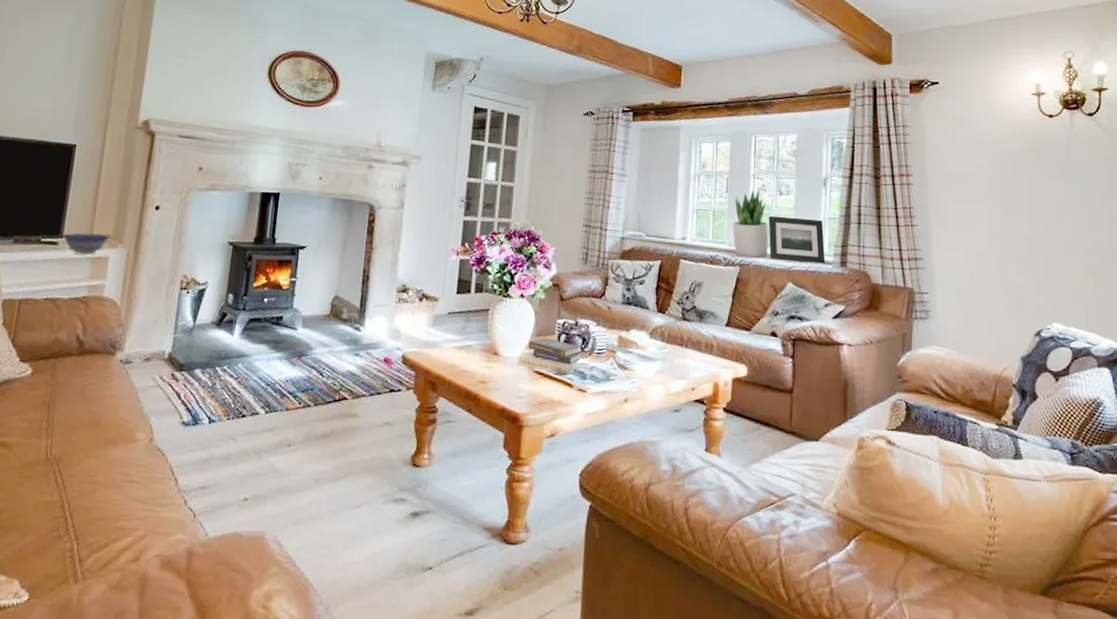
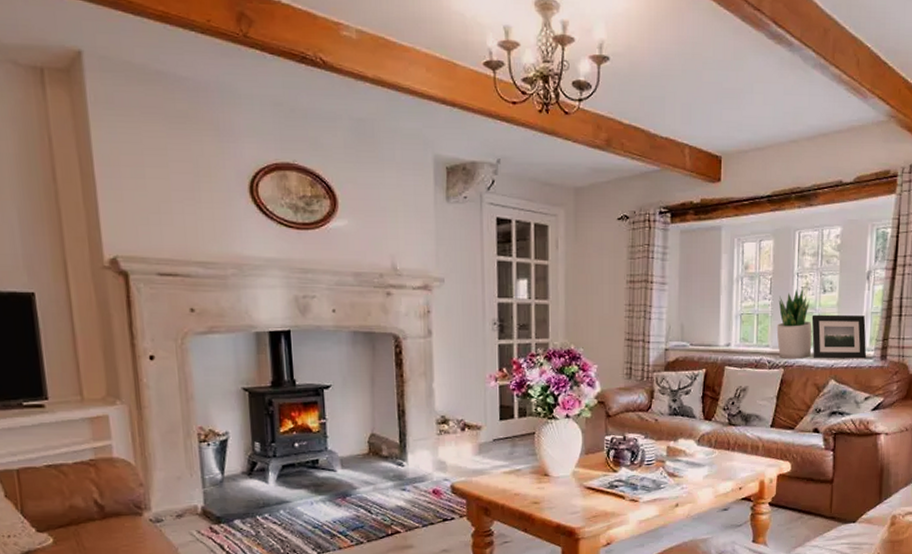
decorative bowl: present [60,232,112,254] -> none [45,392,106,414]
books: present [517,337,581,375] -> none [568,454,631,488]

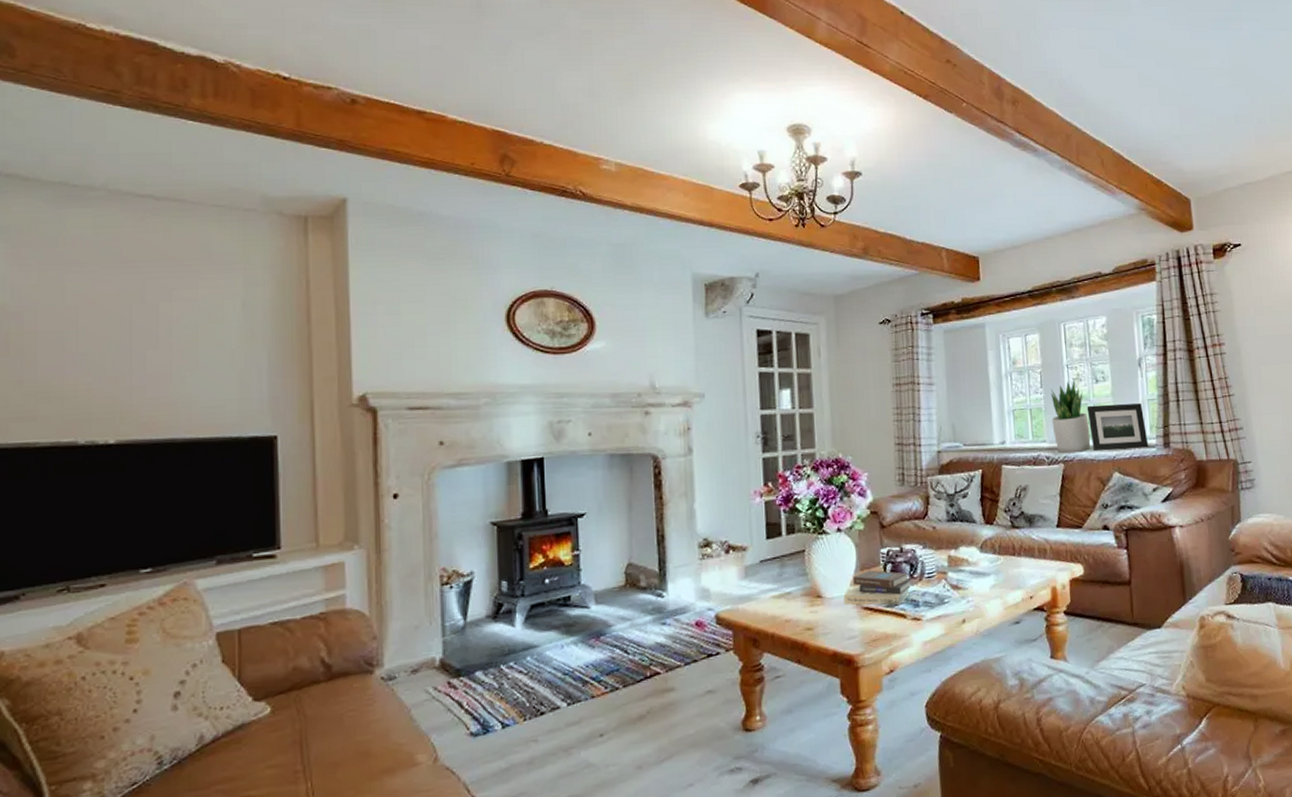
books: none [568,454,631,488] -> present [843,570,911,606]

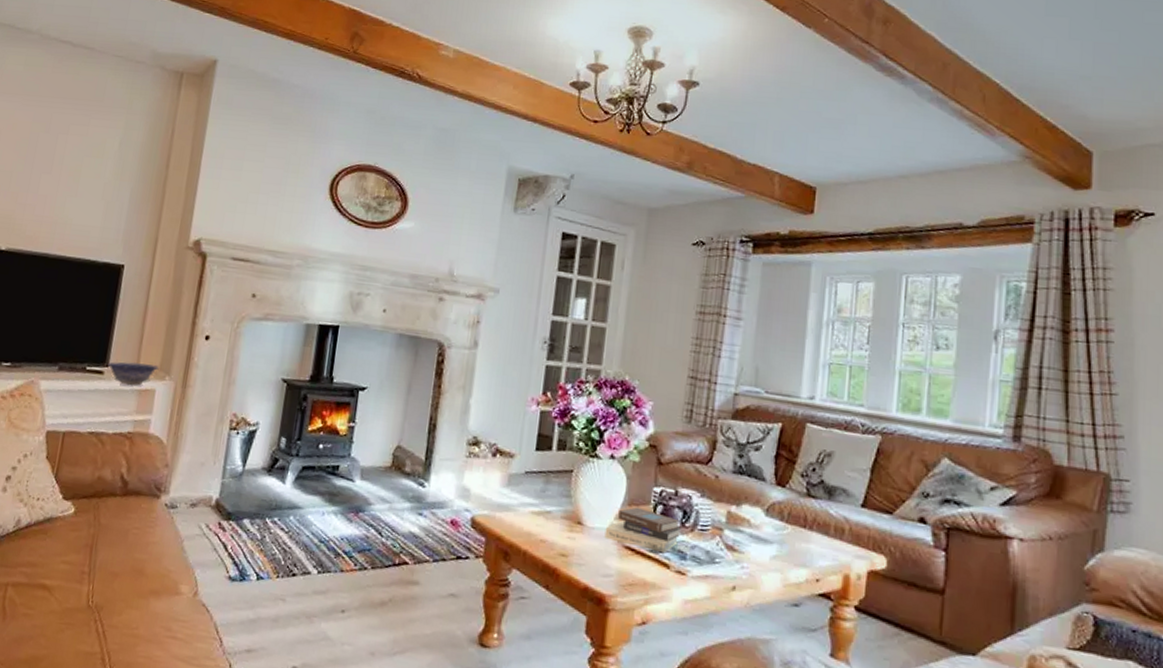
decorative bowl: none [278,536,344,564] -> present [106,361,159,385]
planter: present [1050,381,1091,454] -> none [874,342,920,426]
picture frame: present [1086,403,1149,452] -> none [920,374,993,437]

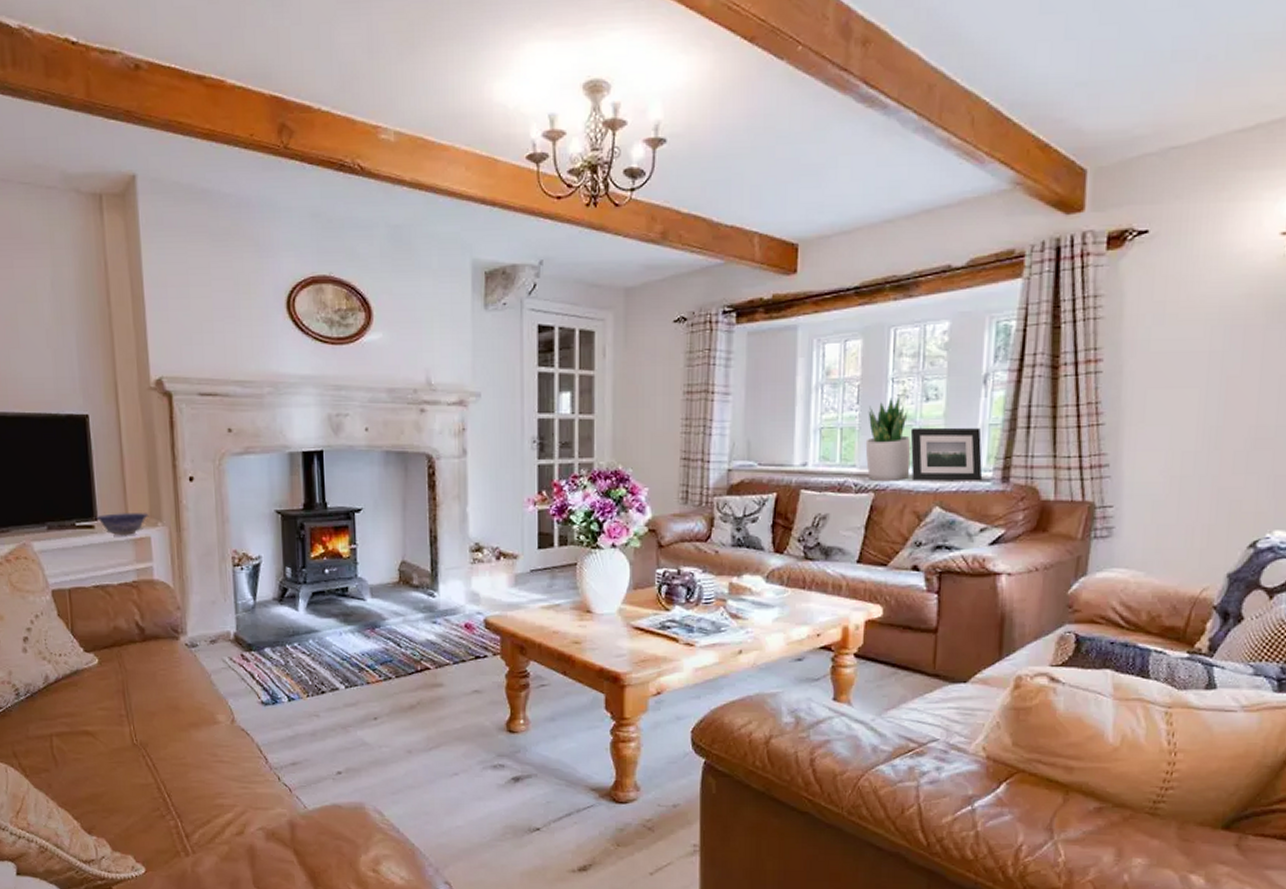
books: present [604,507,681,554] -> none [614,590,686,629]
planter: none [874,342,920,426] -> present [865,397,911,482]
picture frame: none [920,374,993,437] -> present [910,427,983,482]

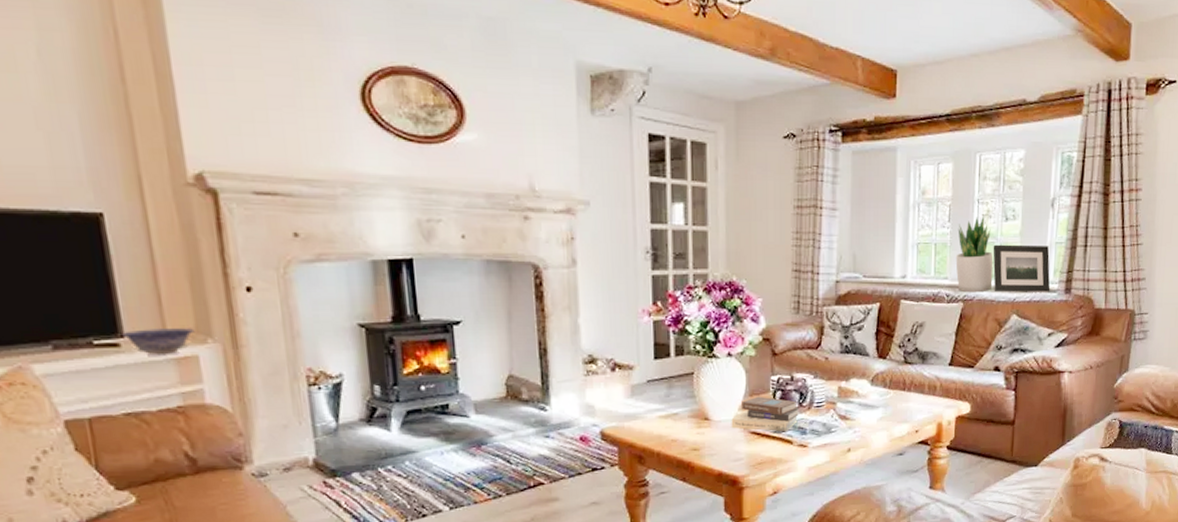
books: none [614,590,686,629] -> present [731,396,799,432]

